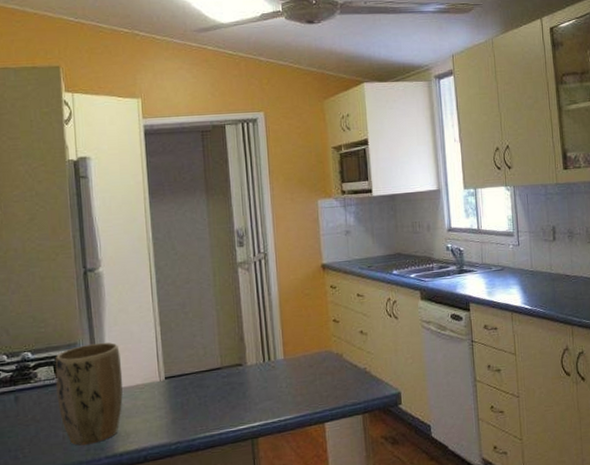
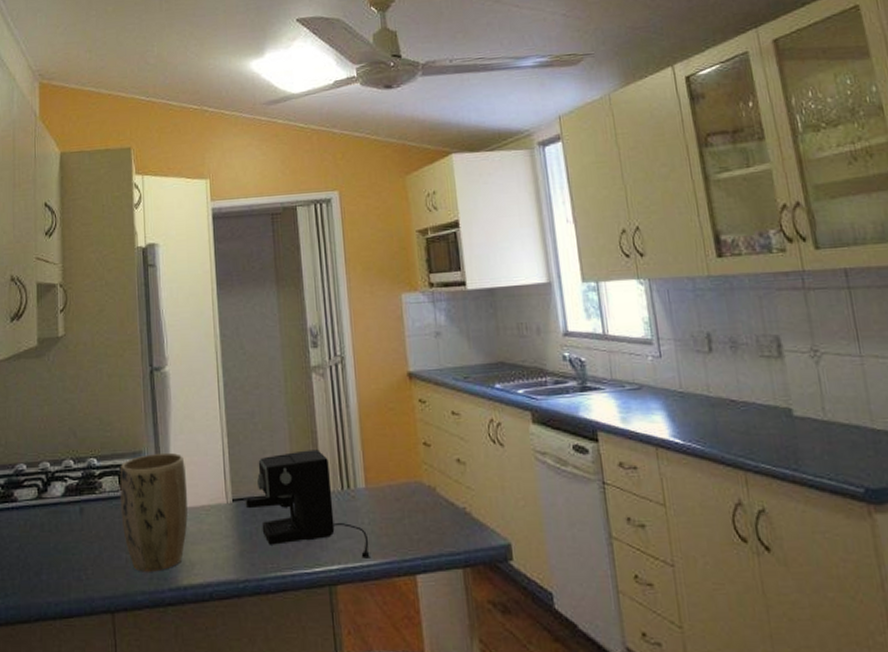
coffee maker: none [176,331,288,415] -> present [245,449,372,559]

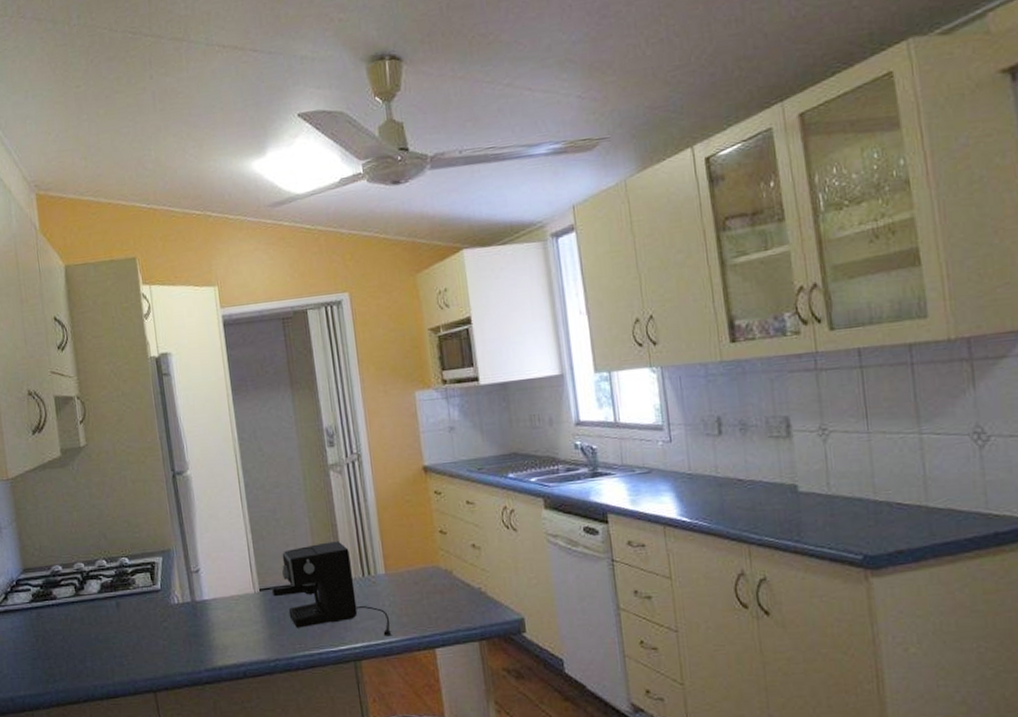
plant pot: present [120,452,188,572] -> none [151,549,219,656]

